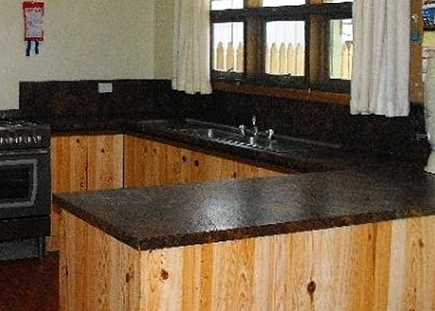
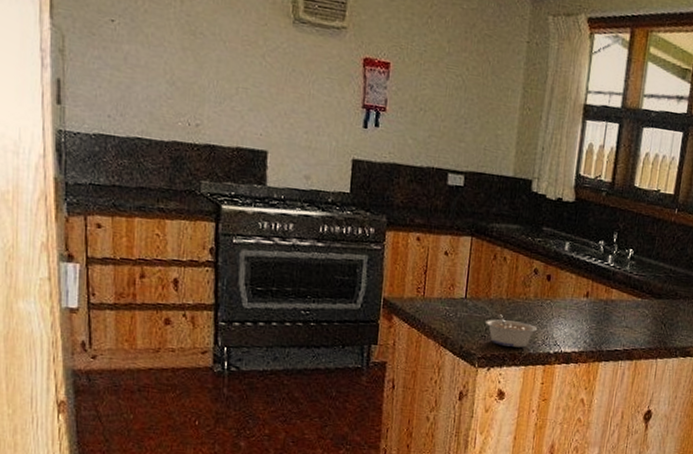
legume: none [144,200,191,229] -> present [486,314,537,348]

